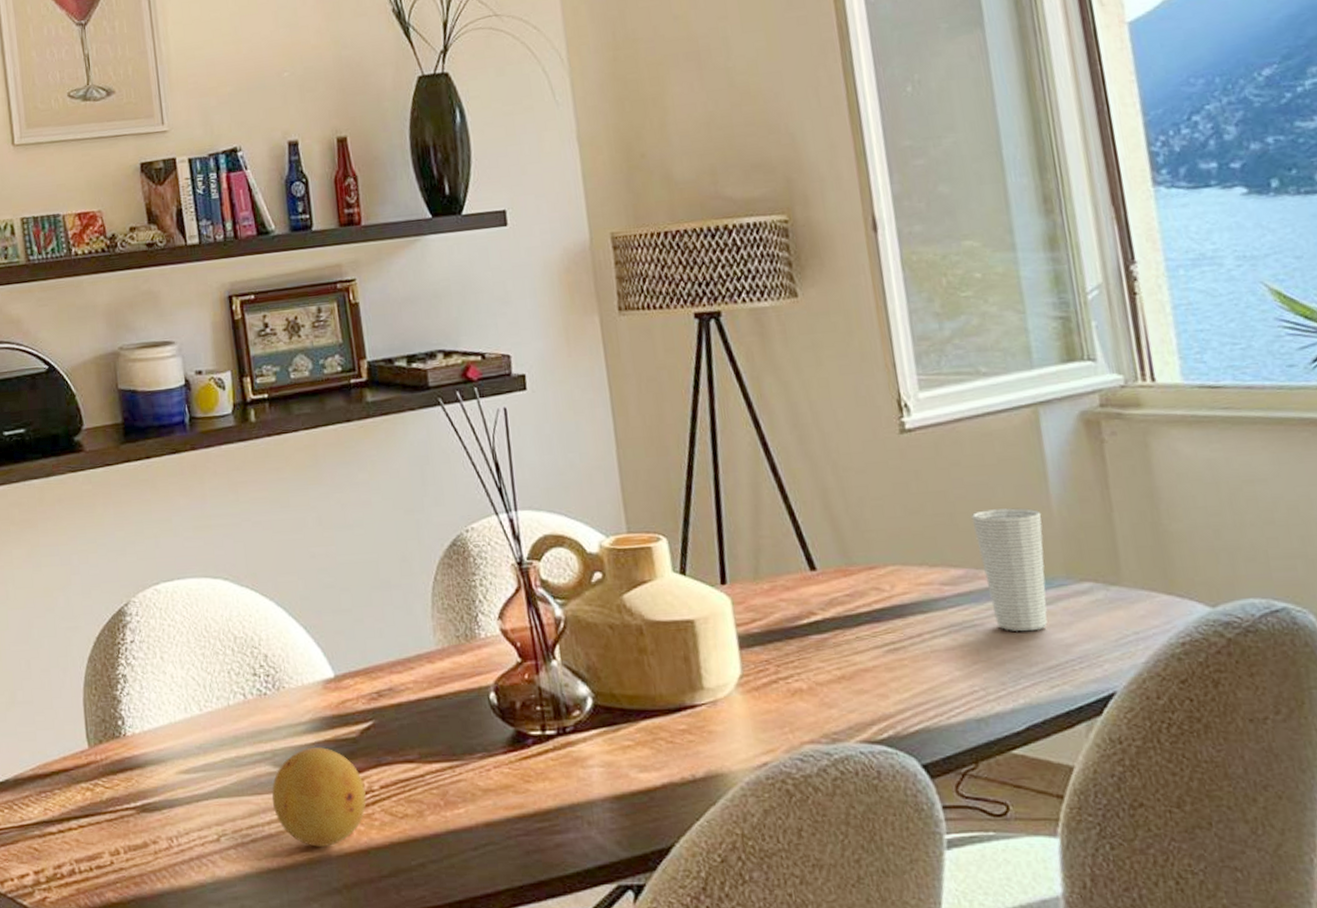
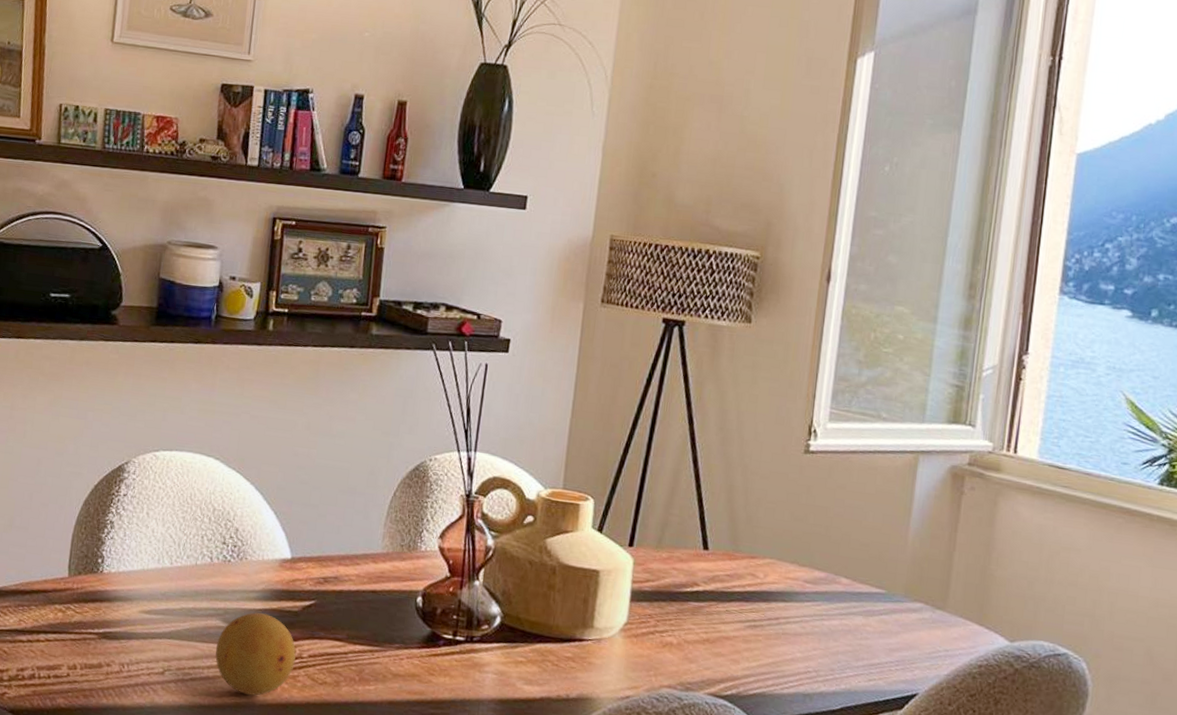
cup: present [971,508,1048,631] -> none [840,529,899,633]

